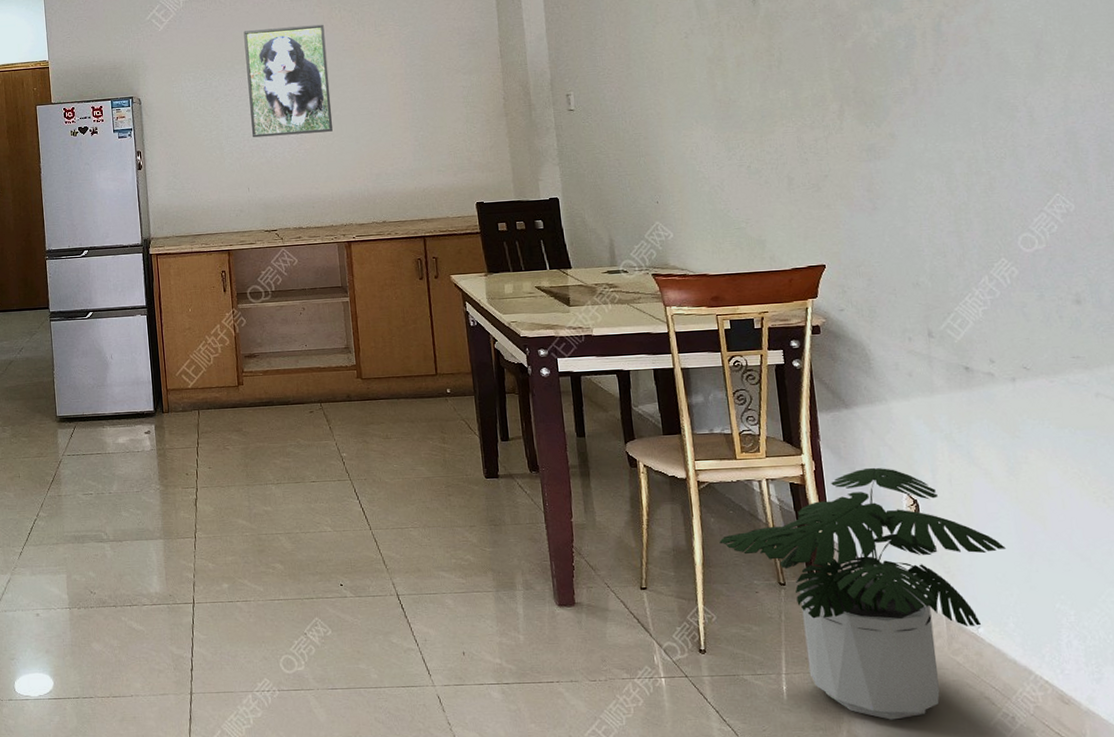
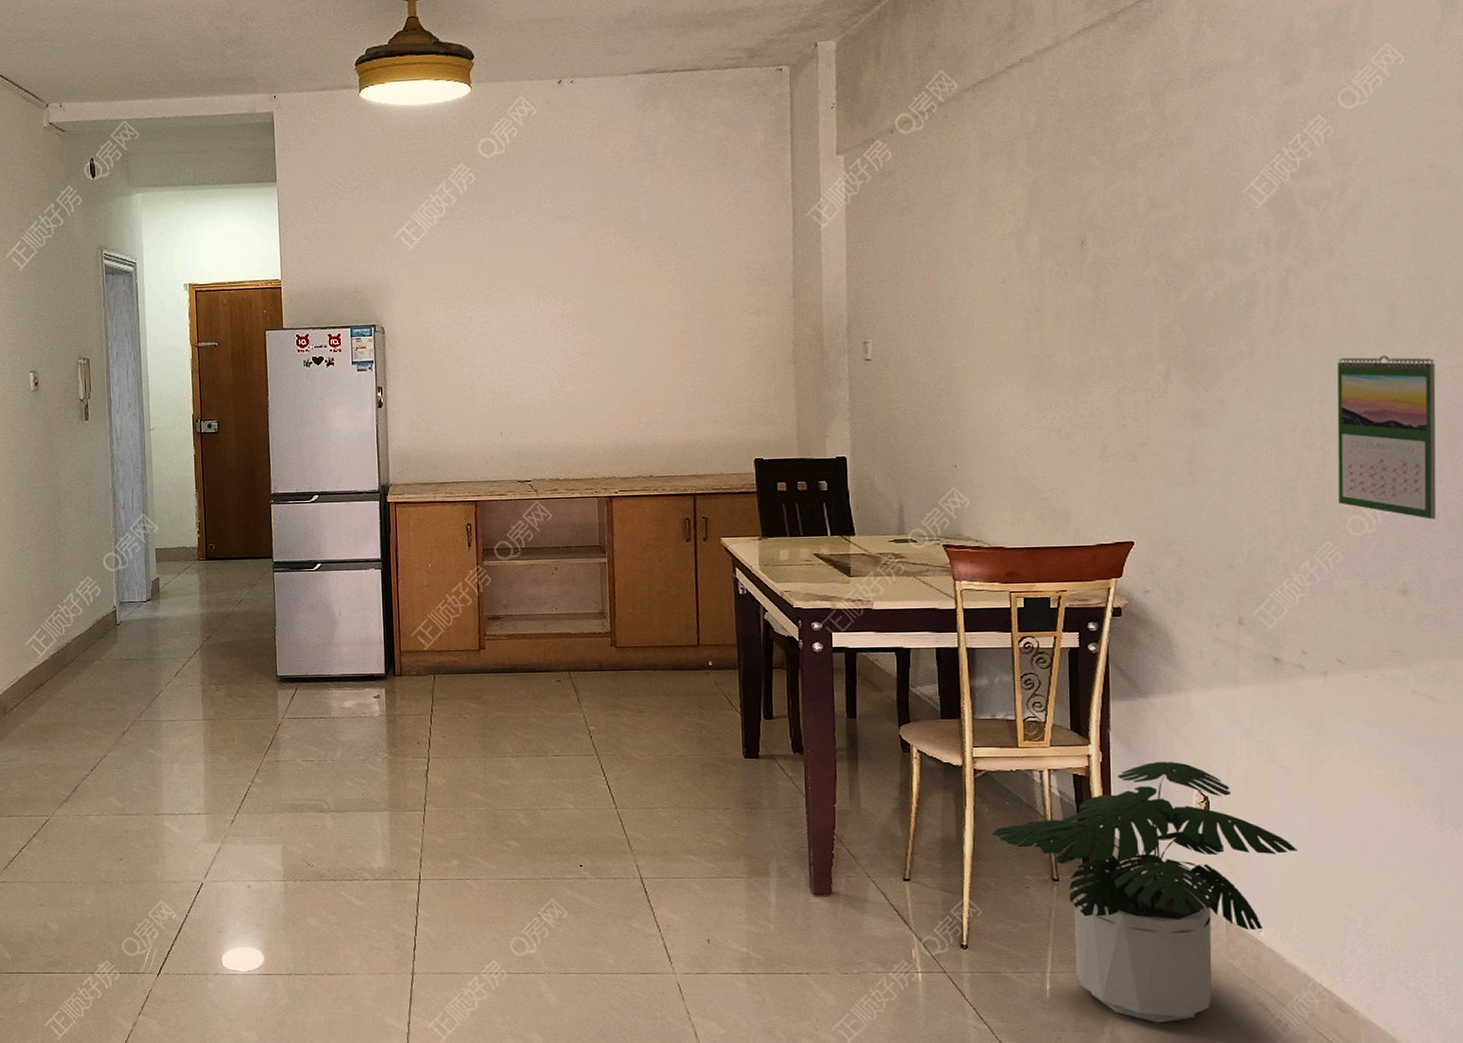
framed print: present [243,24,333,138] -> none [504,251,600,377]
calendar: none [993,88,1100,235] -> present [1337,355,1437,520]

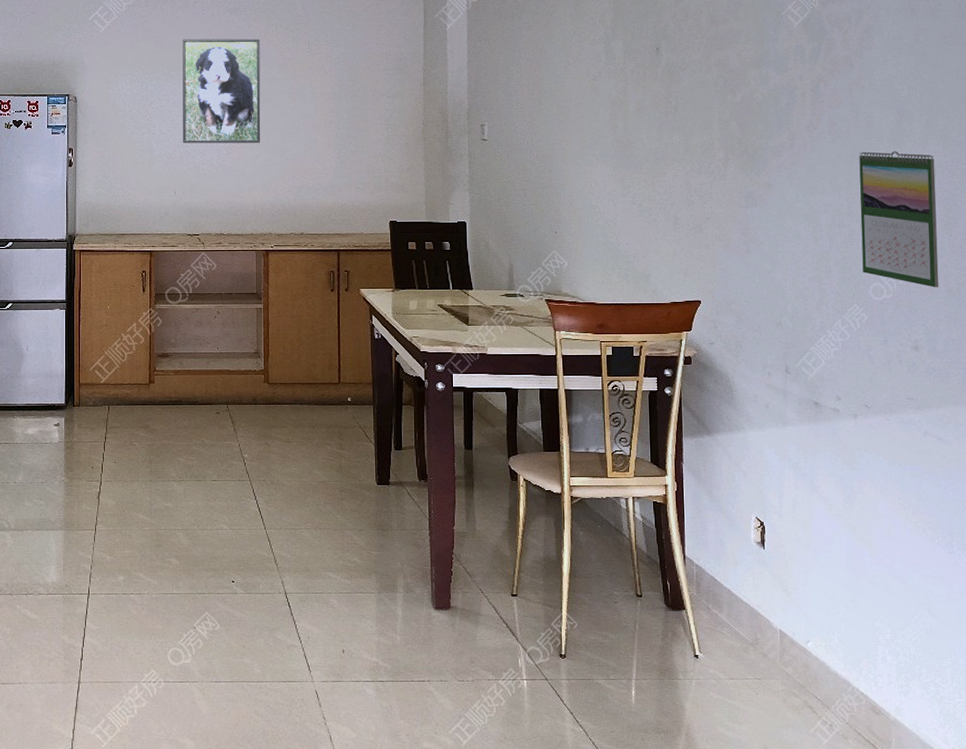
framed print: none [504,251,600,377] -> present [182,39,261,144]
potted plant: present [992,761,1297,1023] -> none [586,491,837,725]

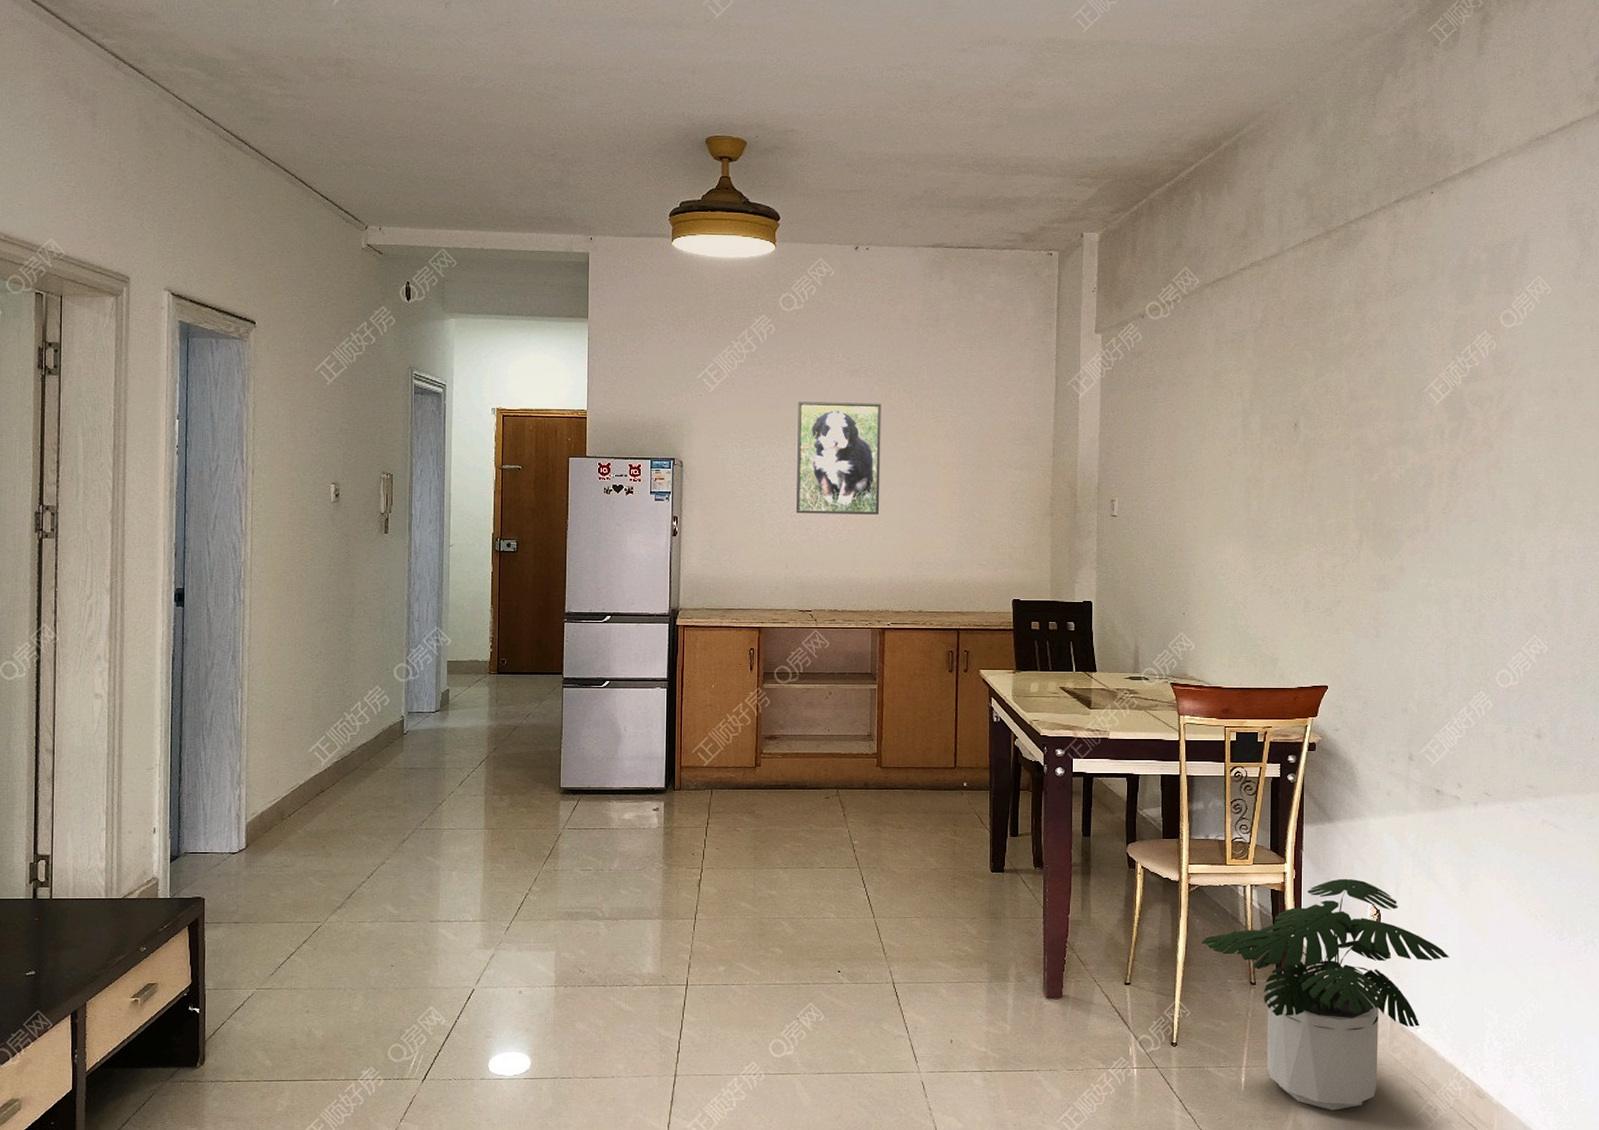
potted plant: none [586,491,837,725] -> present [1201,878,1449,1111]
calendar: present [859,151,939,288] -> none [1491,535,1568,676]

